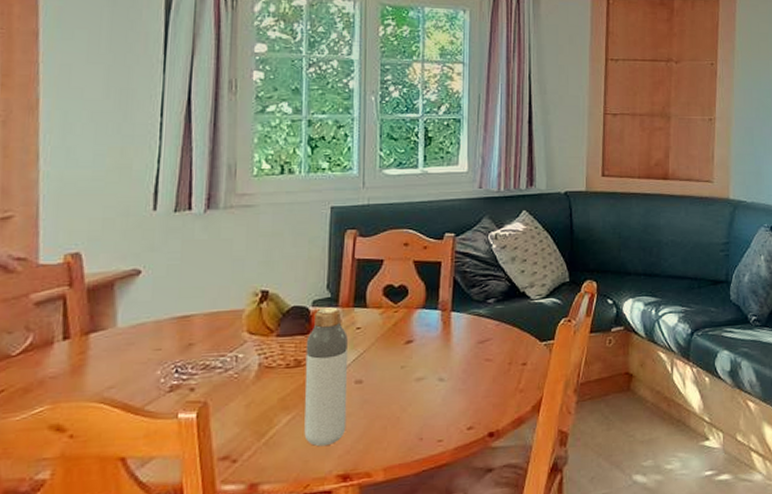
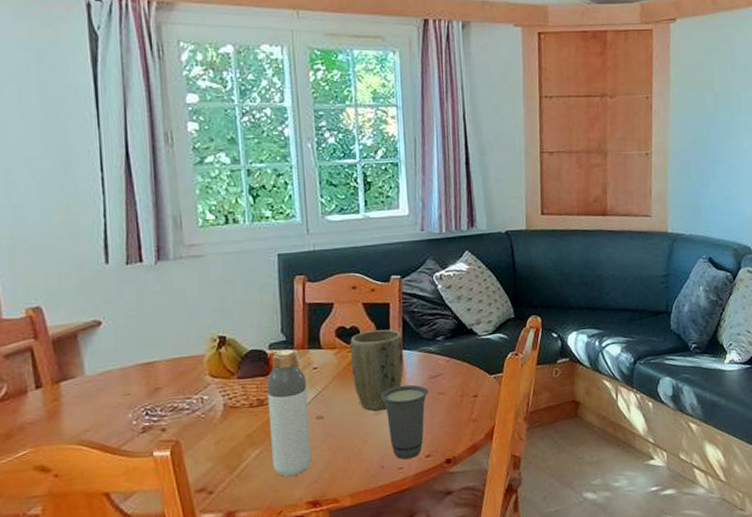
plant pot: none [397,289,451,376] -> present [350,329,404,411]
cup: none [424,349,476,431] -> present [380,384,429,459]

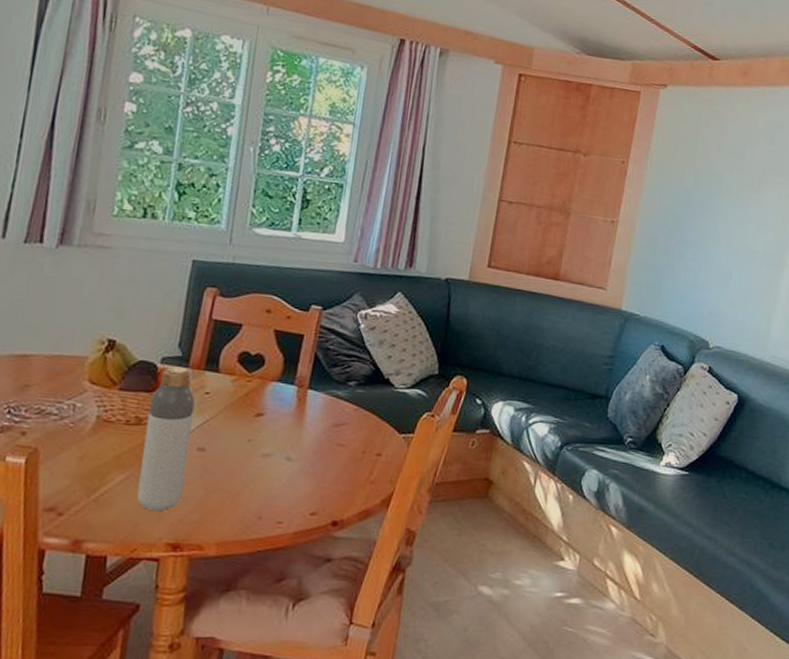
plant pot: present [350,329,404,411] -> none [246,361,310,453]
cup: present [380,384,429,459] -> none [273,428,329,513]

